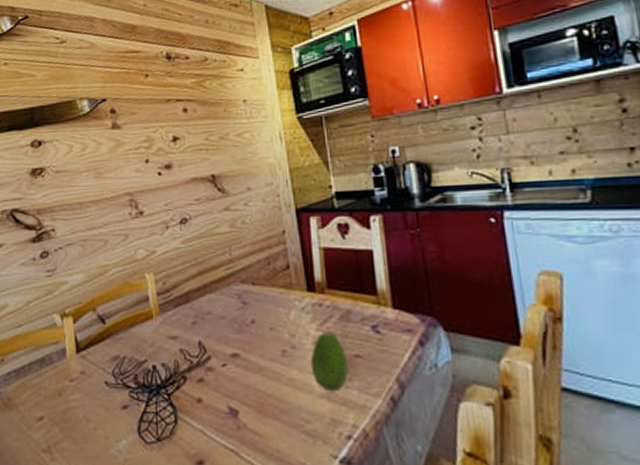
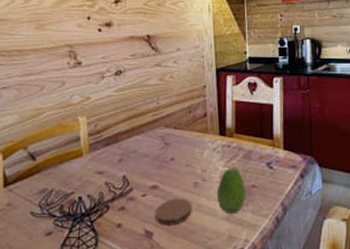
coaster: none [238,369,283,403] -> present [154,198,192,226]

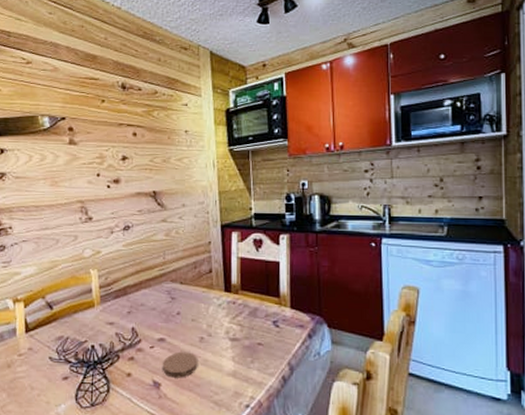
fruit: present [216,168,246,215] -> none [222,324,252,371]

